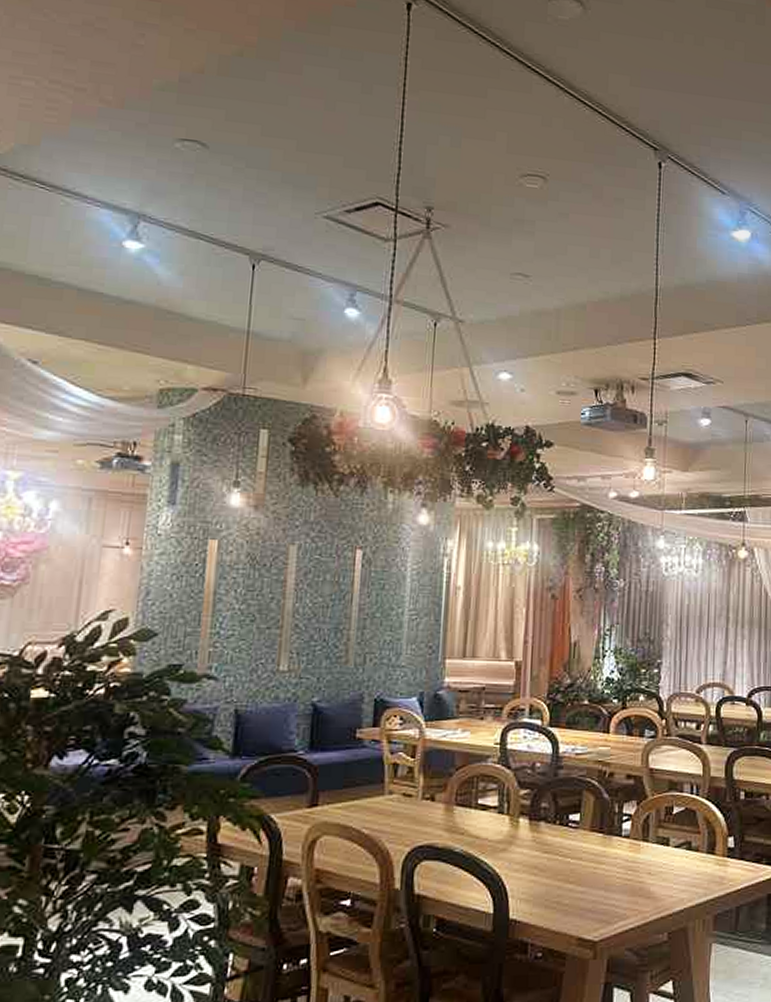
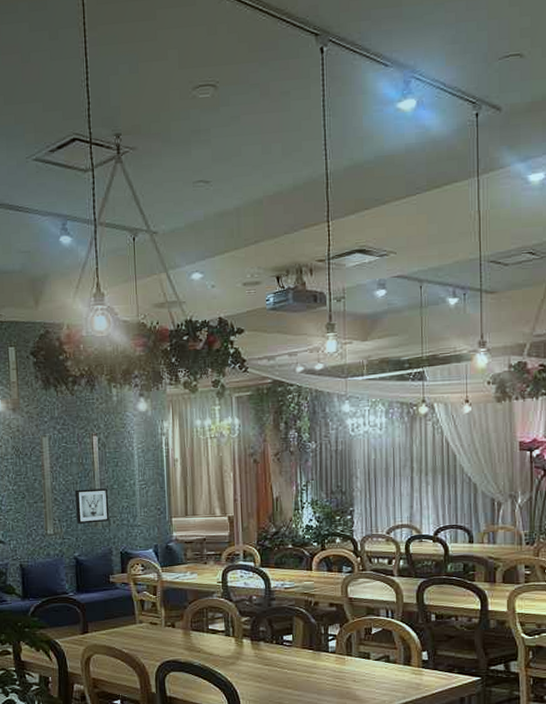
wall art: none [321,615,367,660] -> present [75,488,110,524]

